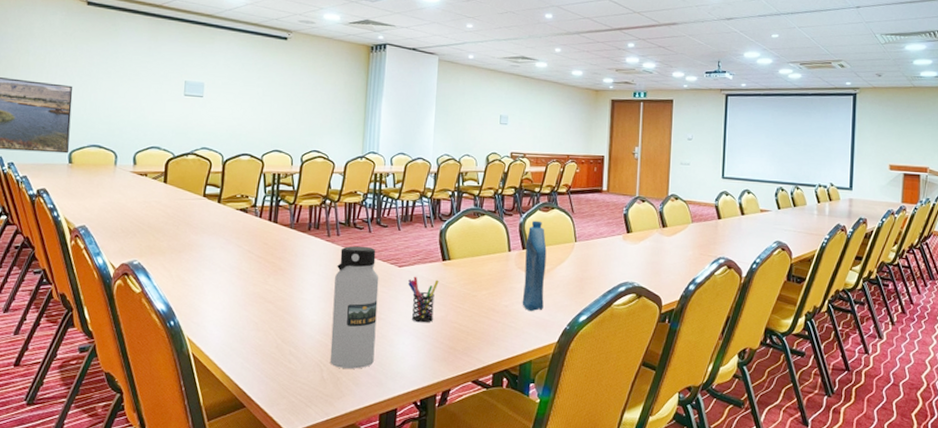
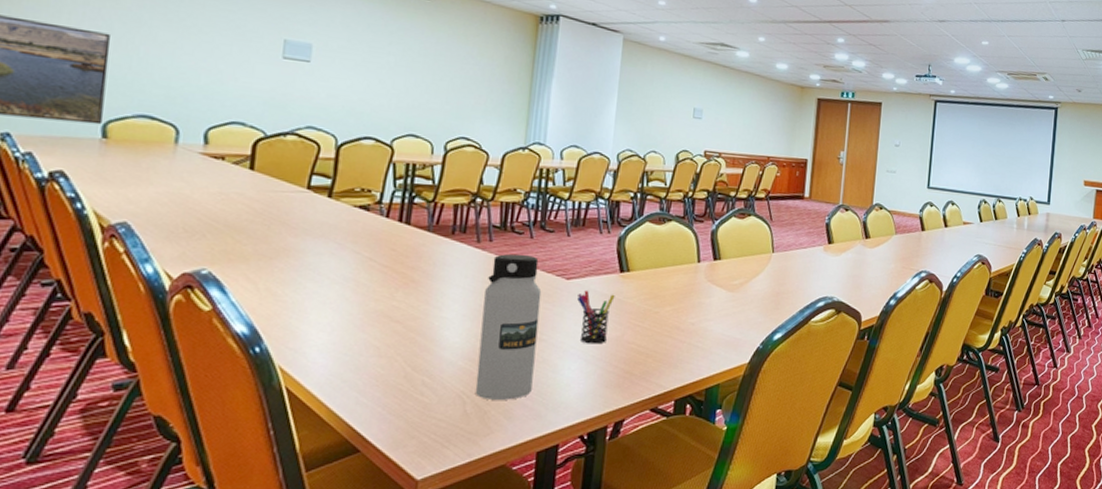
bottle: present [522,220,547,312] -> none [711,228,741,330]

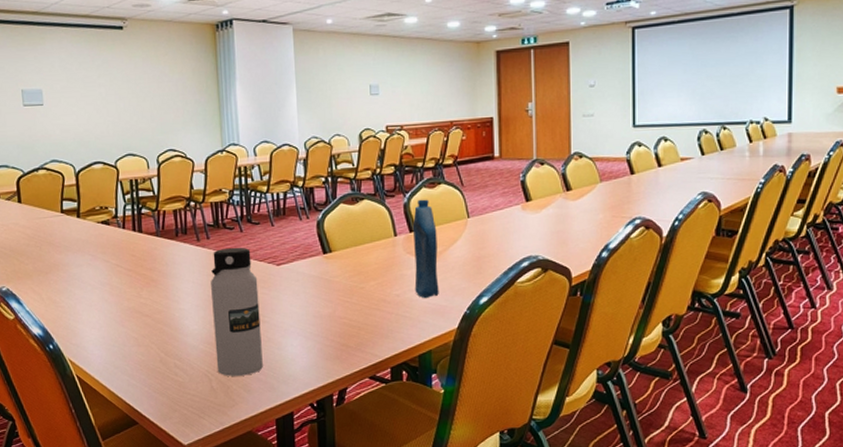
pen holder: present [577,290,615,344] -> none [289,273,322,322]
bottle: none [711,228,741,330] -> present [412,199,439,299]

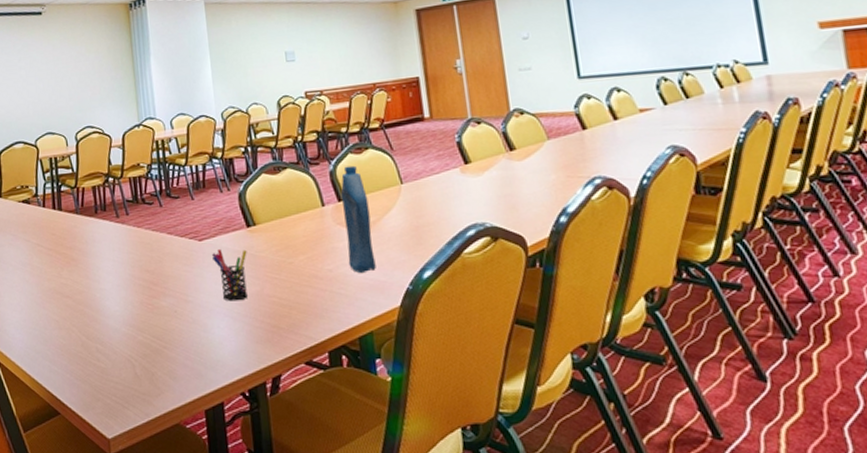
water bottle: present [211,247,263,376] -> none [131,222,189,362]
pen holder: none [289,273,322,322] -> present [212,248,248,302]

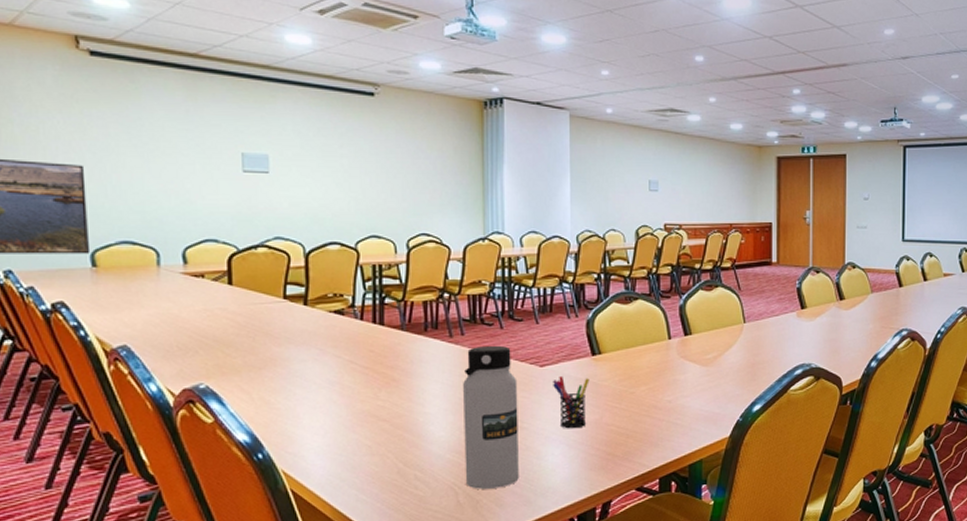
water bottle: none [131,222,189,362] -> present [463,345,519,489]
bottle: present [341,165,376,274] -> none [687,302,712,406]

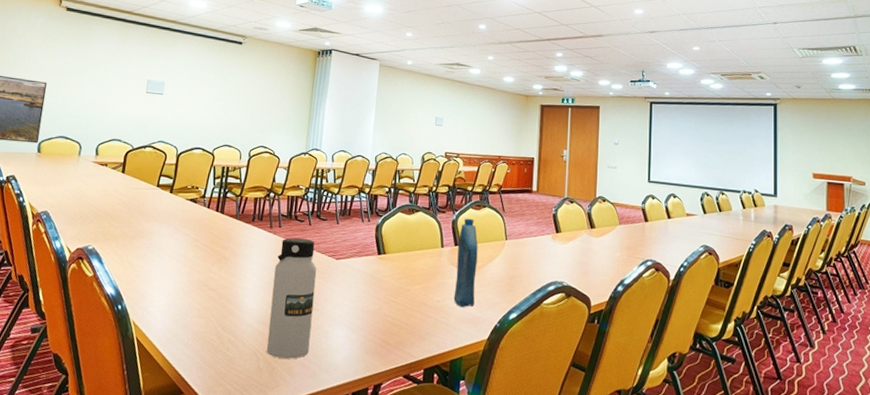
pen holder: present [553,375,590,429] -> none [344,268,374,316]
bottle: none [687,302,712,406] -> present [453,218,478,308]

